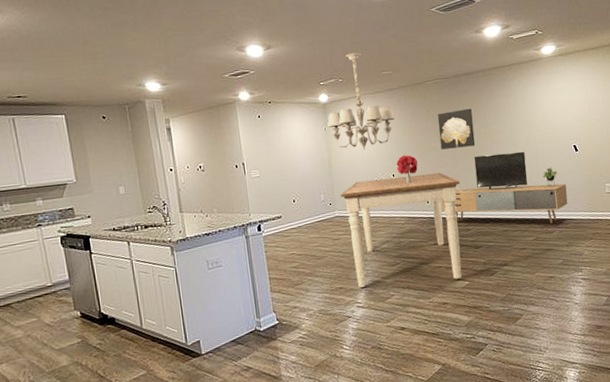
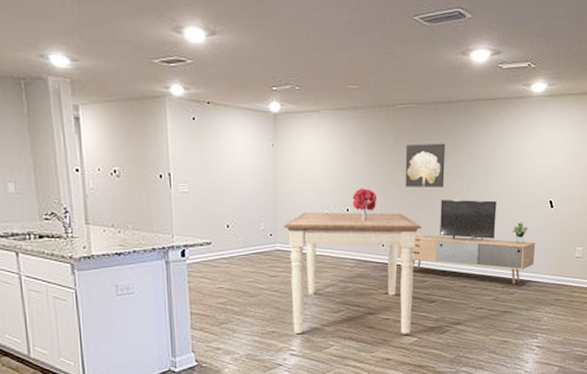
chandelier: present [327,52,394,150] -> none [275,56,356,176]

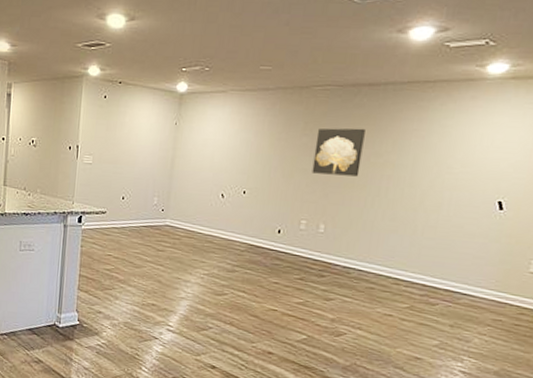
dining table: present [284,212,421,334] -> none [173,191,326,330]
bouquet: present [352,188,378,221] -> none [250,171,279,205]
media console: present [398,200,535,284] -> none [294,189,472,294]

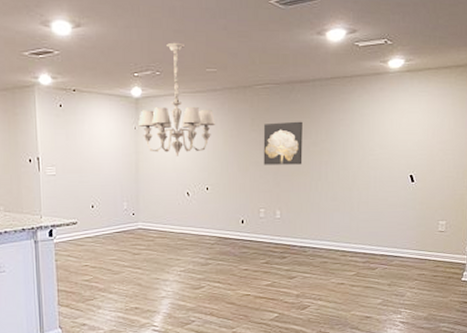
chandelier: none [178,37,263,156] -> present [137,42,215,156]

